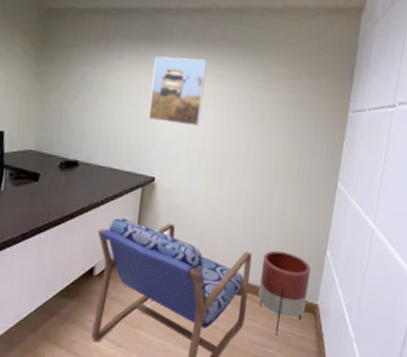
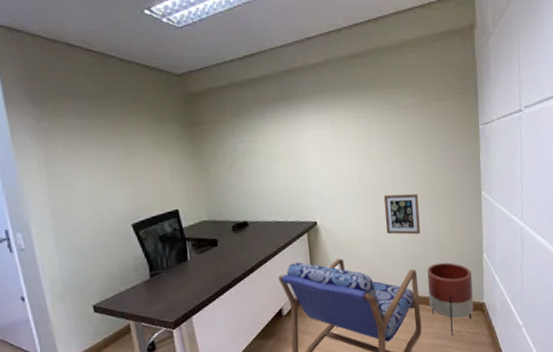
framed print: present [148,56,207,126] -> none [293,107,346,173]
picture frame: none [228,164,271,215] -> present [383,193,421,235]

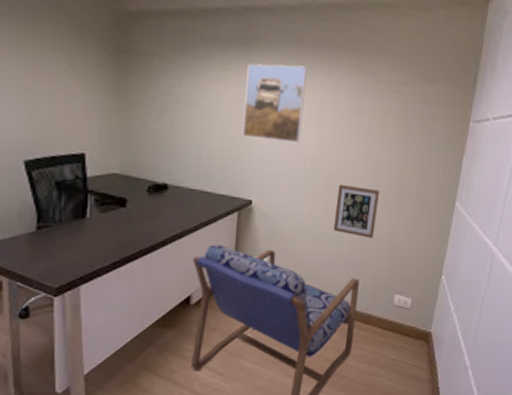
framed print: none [293,107,346,173] -> present [242,63,308,143]
planter: present [427,262,474,336] -> none [366,276,424,364]

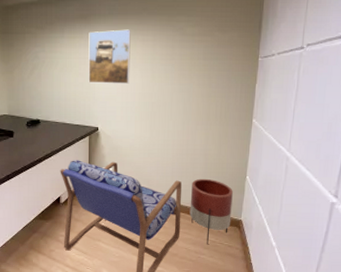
picture frame: present [333,184,381,239] -> none [159,111,193,151]
planter: none [366,276,424,364] -> present [189,178,233,245]

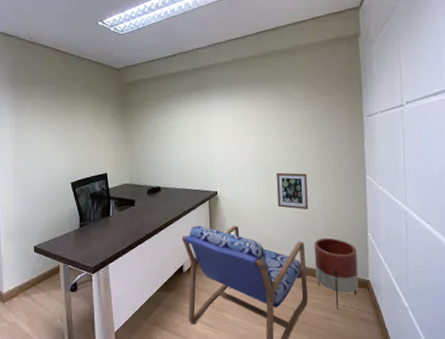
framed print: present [88,29,131,84] -> none [203,97,245,149]
picture frame: none [159,111,193,151] -> present [276,172,309,210]

